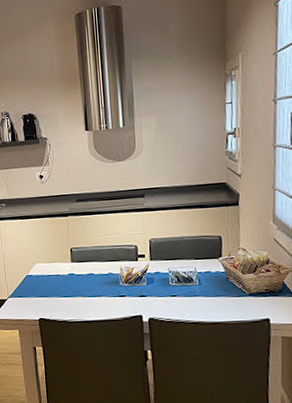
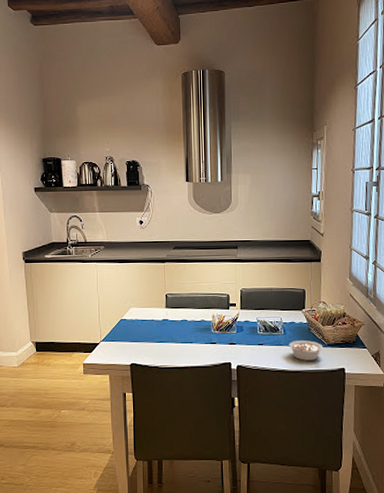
legume: none [204,290,245,312] -> present [288,340,324,361]

